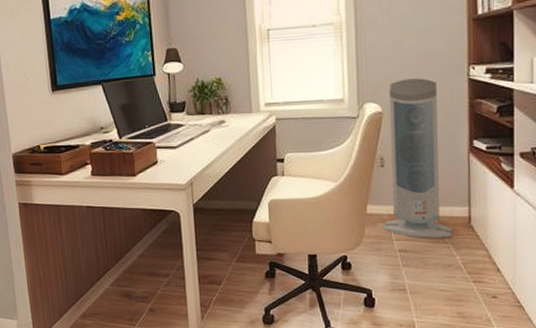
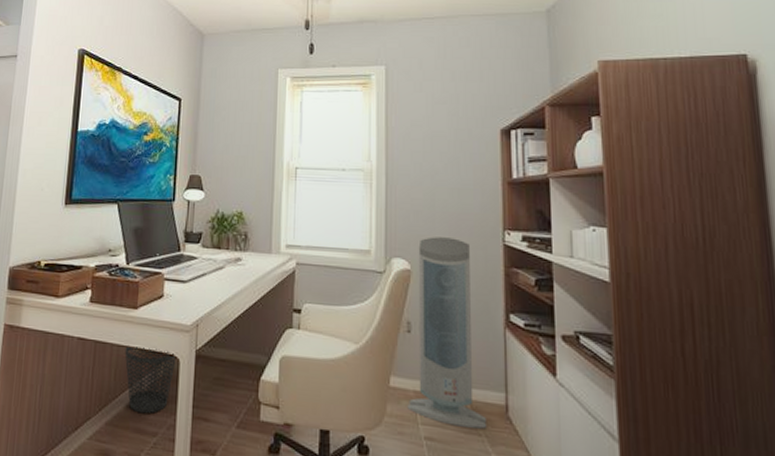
wastebasket: none [130,207,177,261] -> present [125,344,176,414]

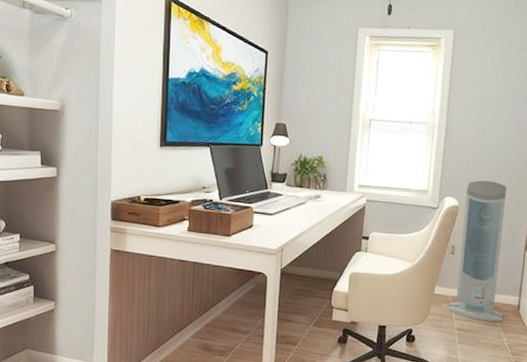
wastebasket: present [125,344,176,414] -> none [220,265,264,318]

